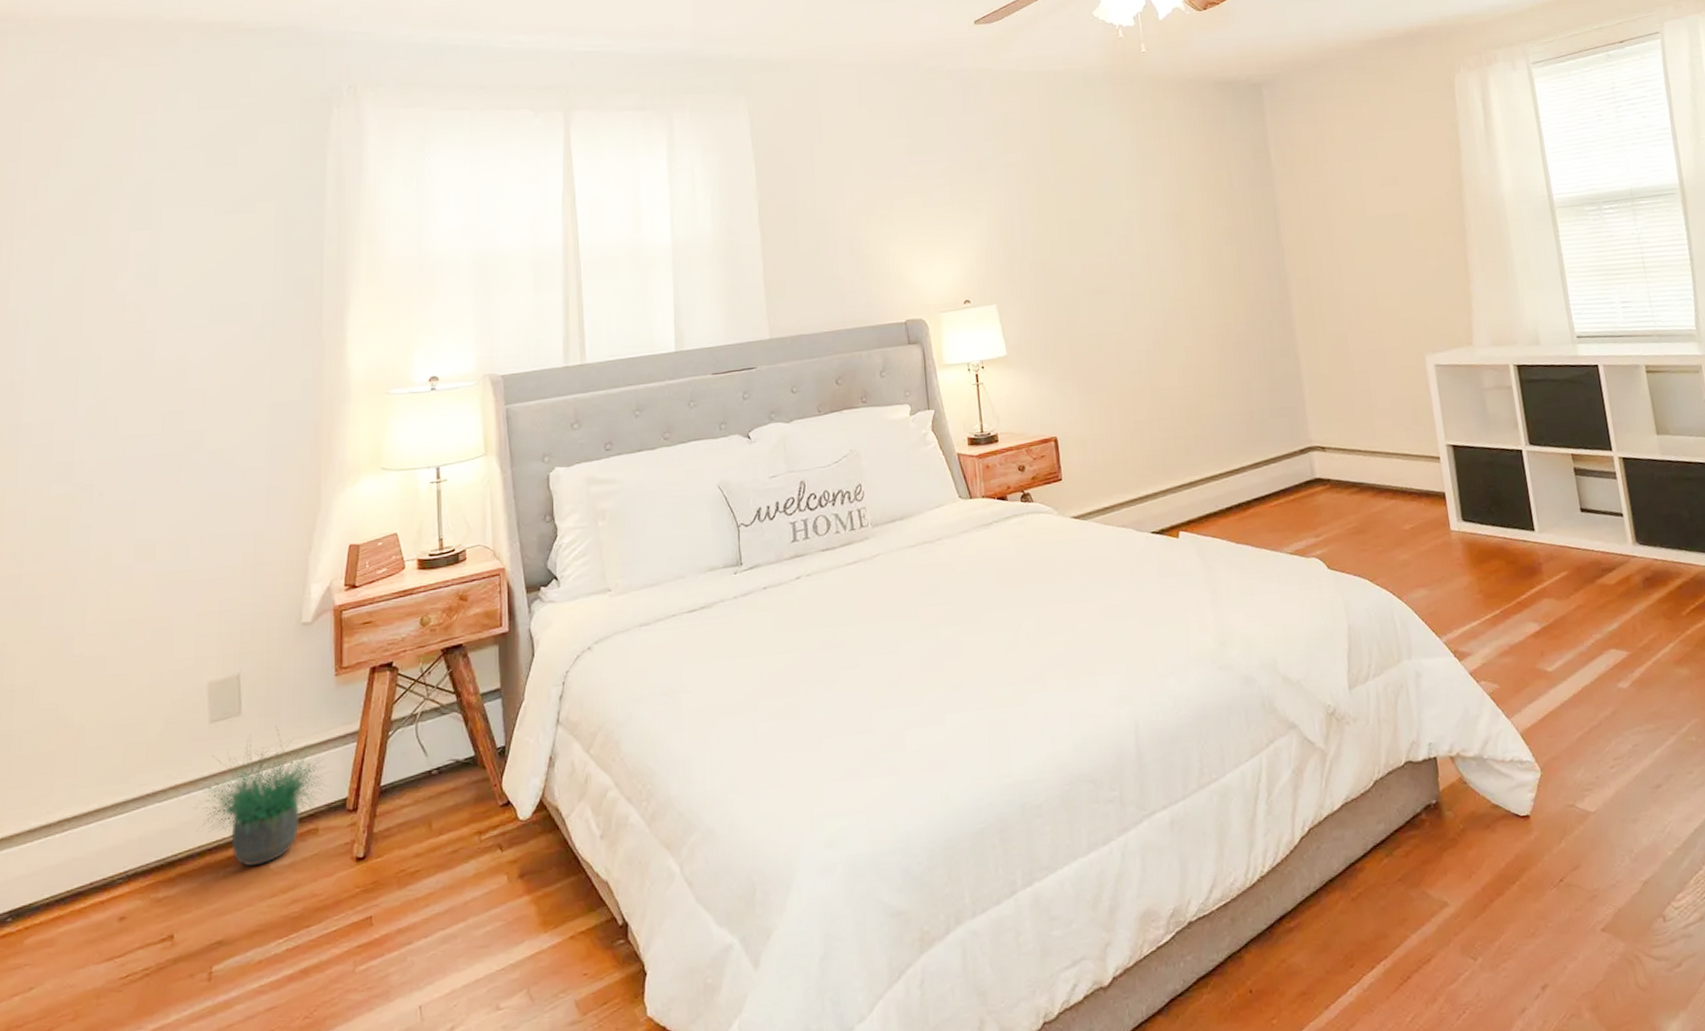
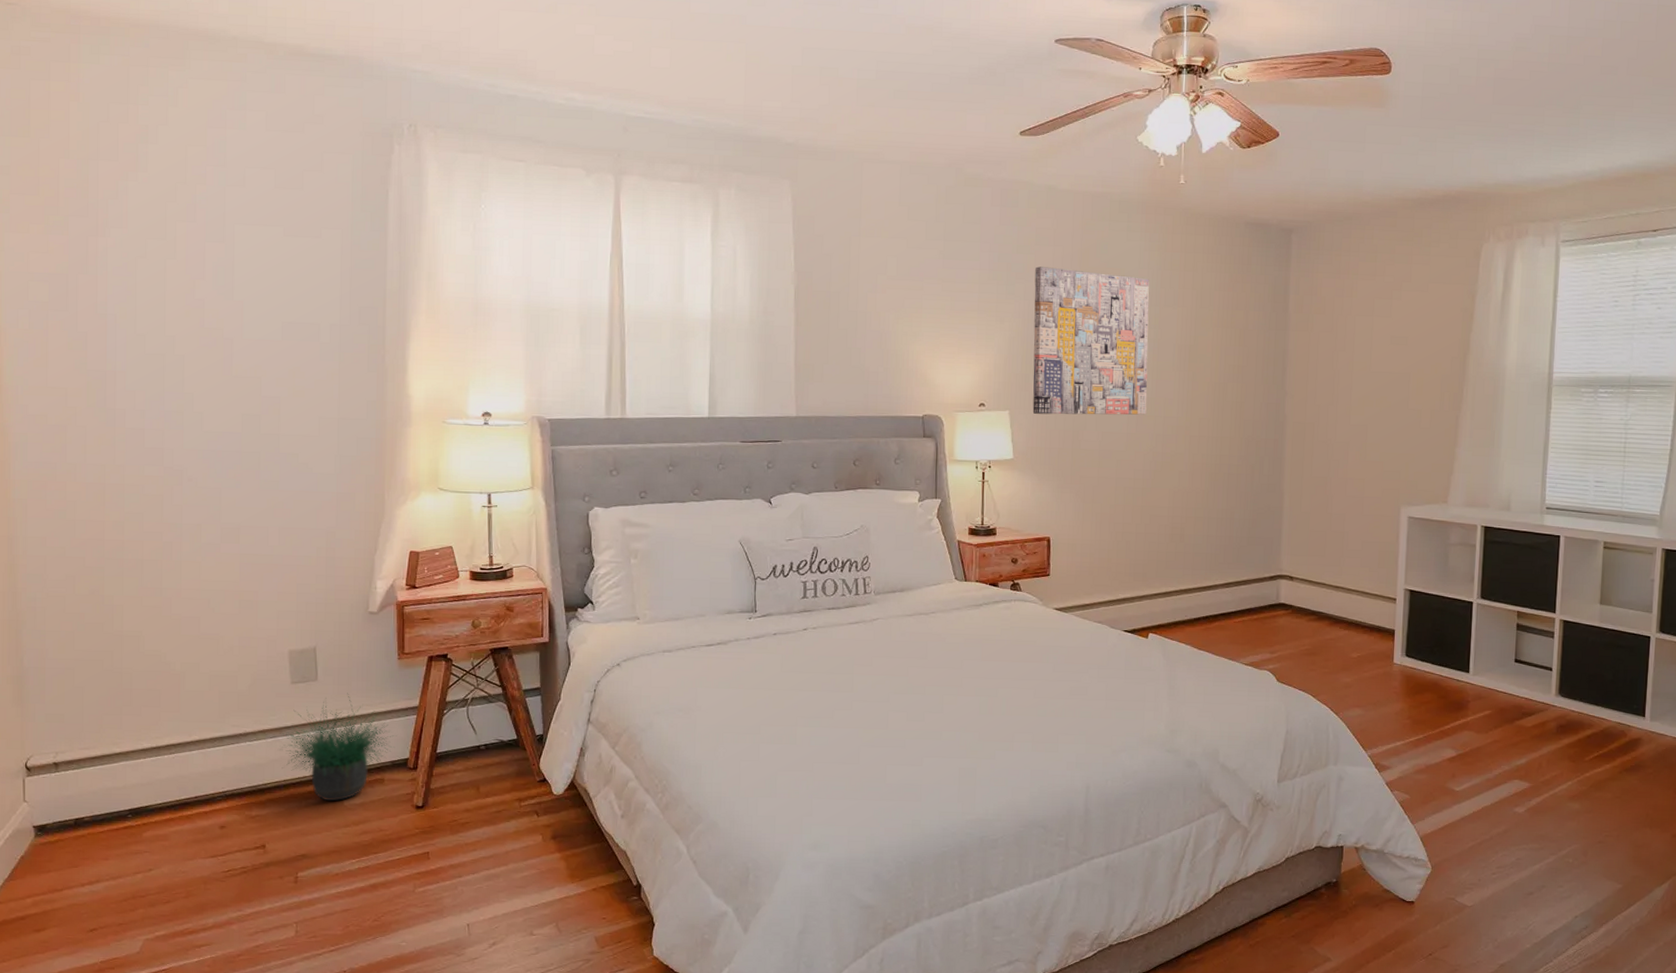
wall art: none [1006,149,1142,304] -> present [1032,266,1150,415]

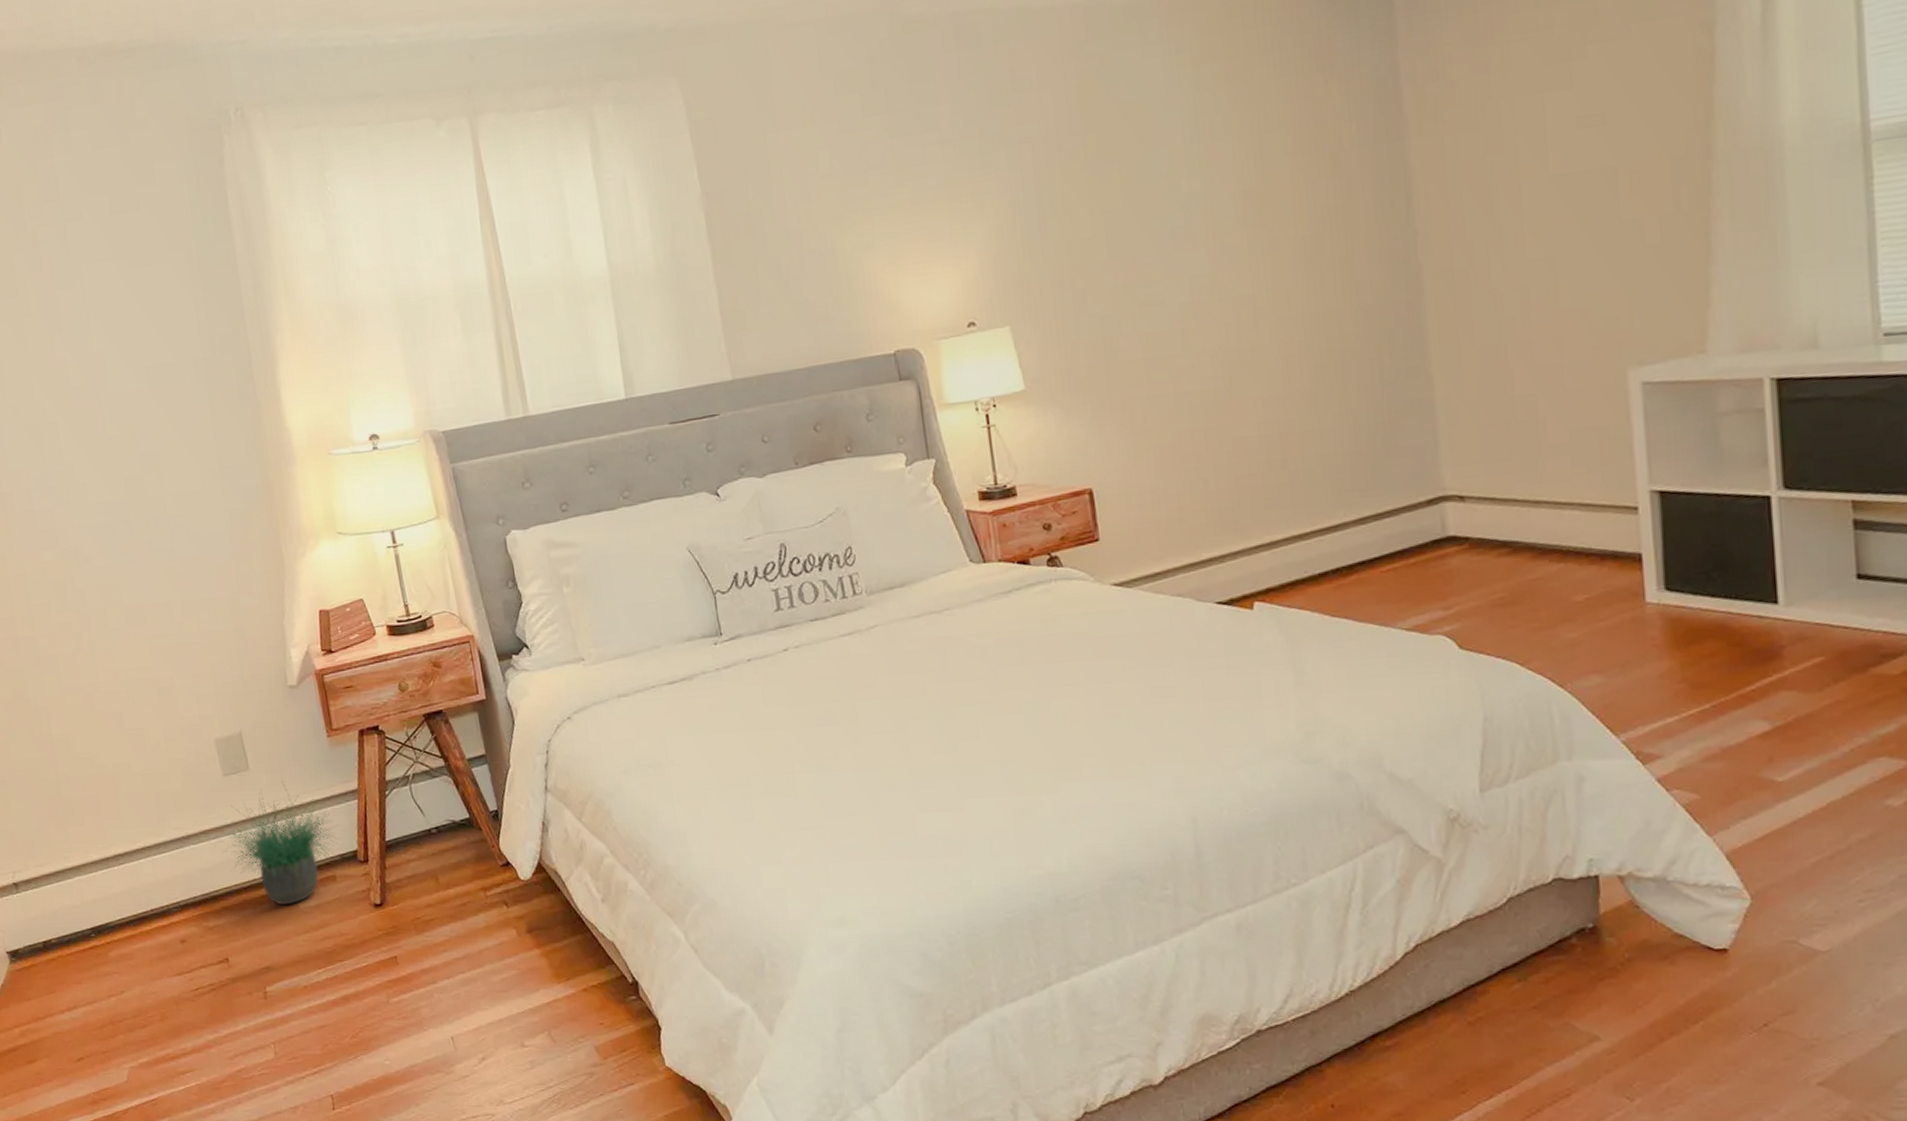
wall art: present [1032,266,1150,415] -> none [1017,107,1207,324]

